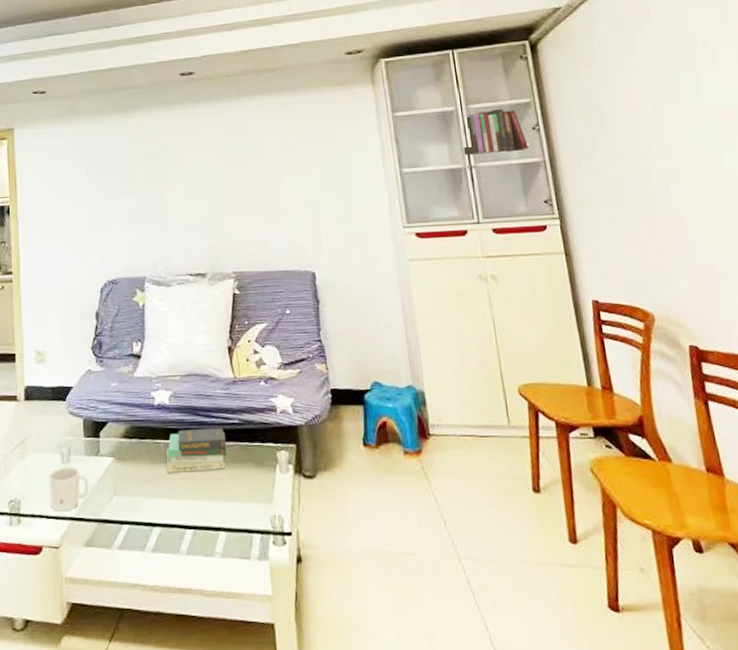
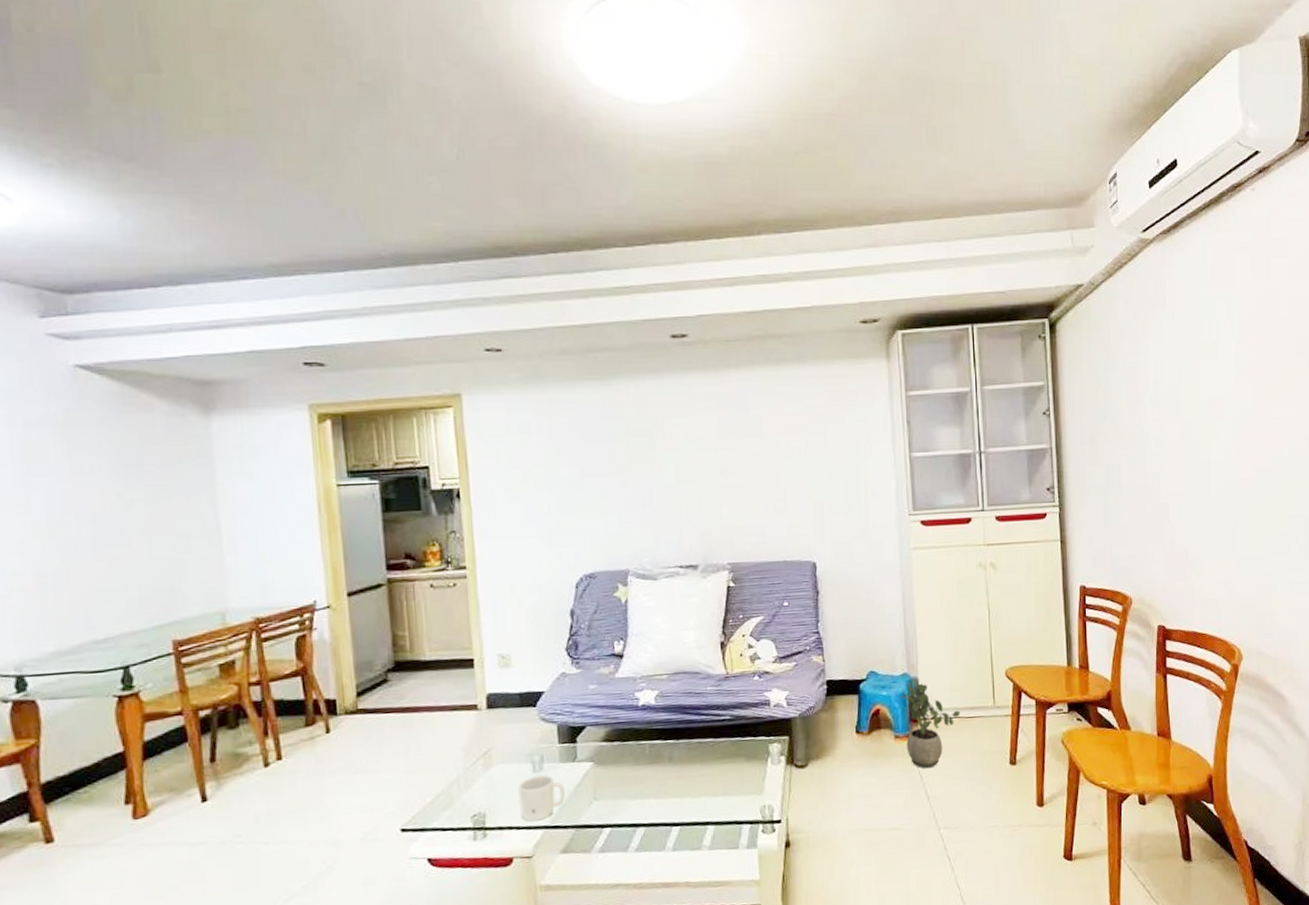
books: present [166,427,227,473] -> none [651,724,717,774]
potted plant: none [409,396,473,490] -> present [902,683,960,769]
books: present [463,108,528,156] -> none [974,391,1037,441]

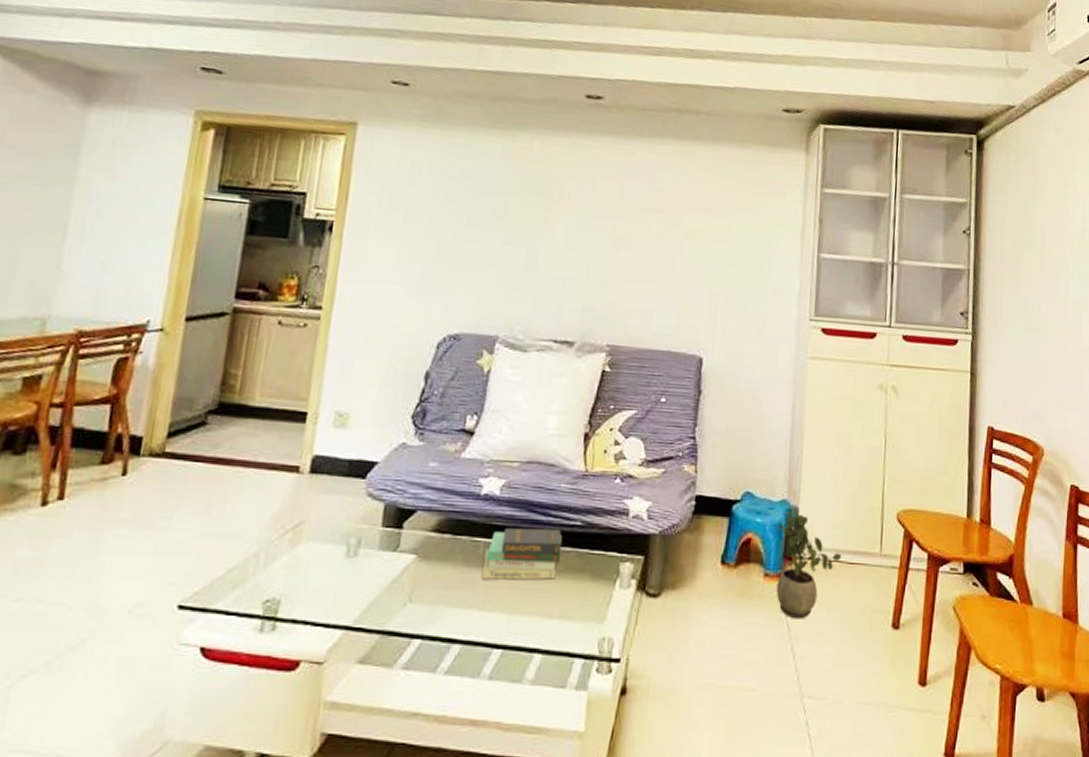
mug: present [518,775,565,823] -> none [320,562,378,620]
books: none [651,724,717,774] -> present [482,528,562,580]

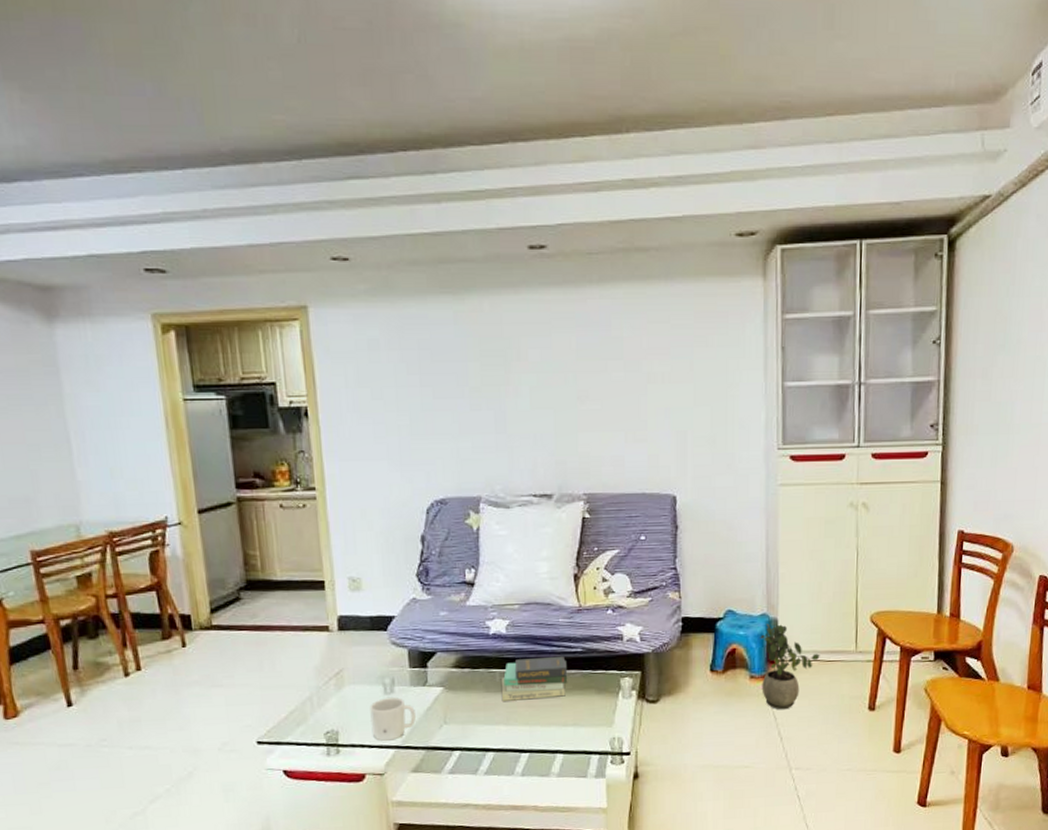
mug: none [320,562,378,620] -> present [370,697,416,742]

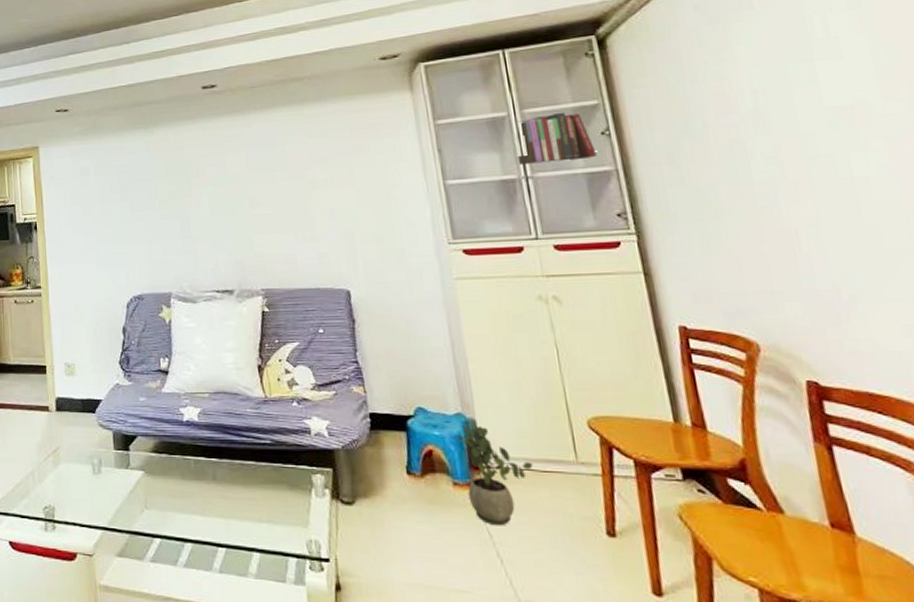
mug: present [370,697,416,742] -> none [81,478,120,522]
books: present [501,656,568,701] -> none [196,447,259,491]
books: none [855,316,925,371] -> present [517,112,597,166]

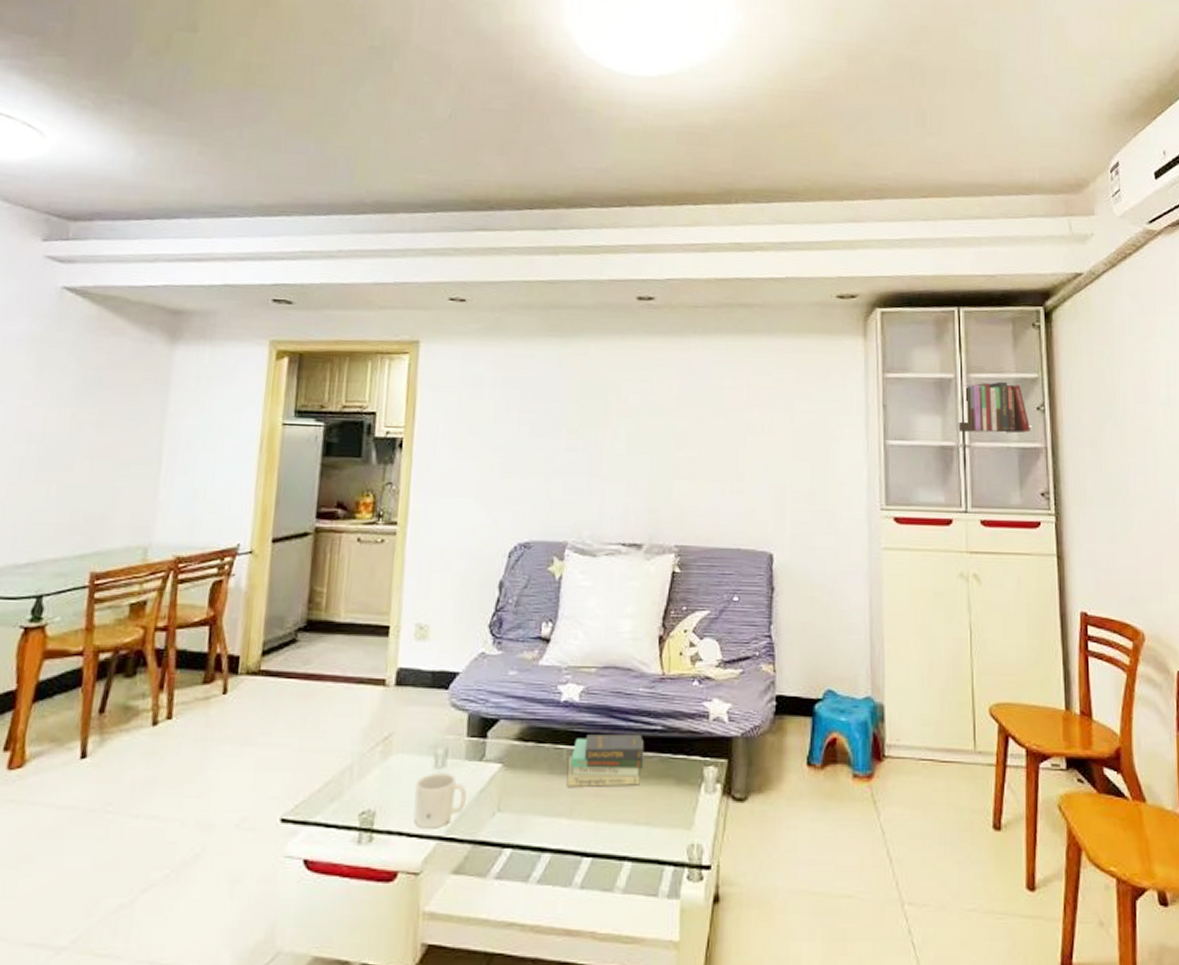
mug: none [81,478,120,522] -> present [413,773,466,830]
books: none [196,447,259,491] -> present [566,733,644,787]
potted plant: present [458,424,533,526] -> none [864,709,934,822]

